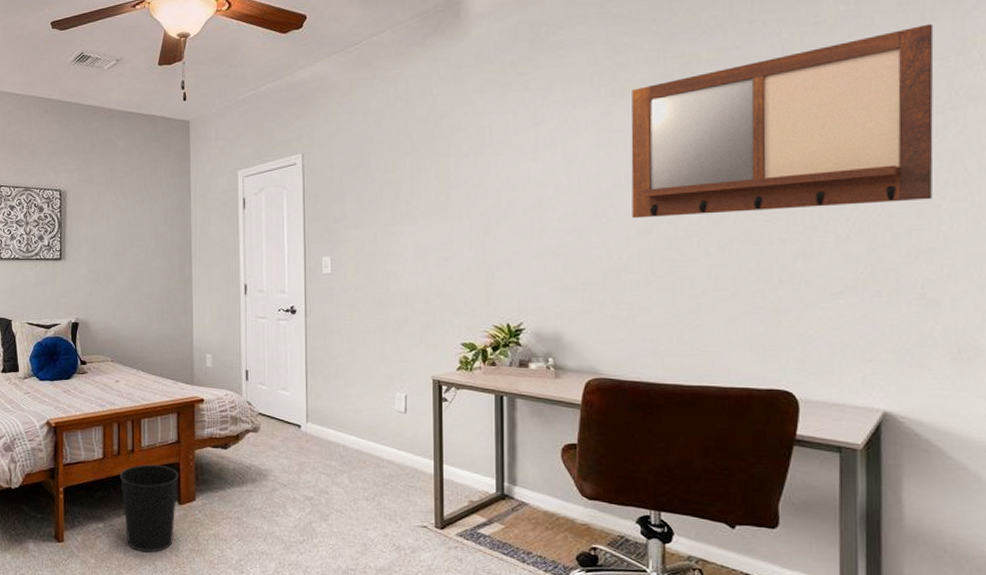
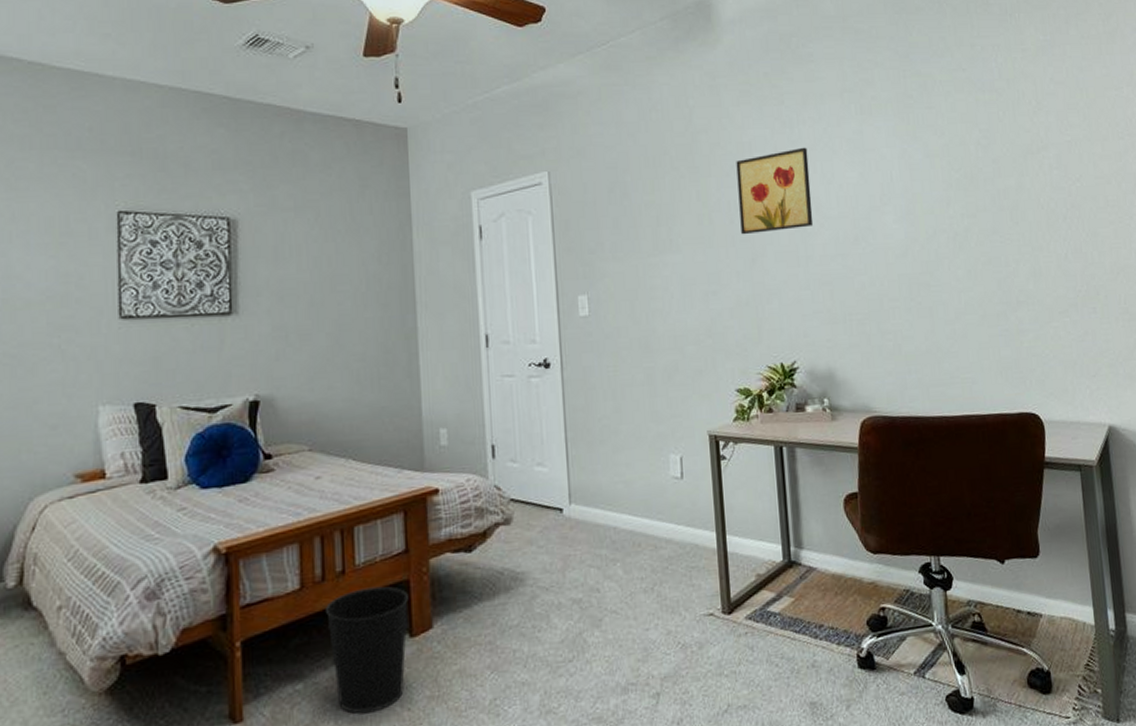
wall art: none [476,129,551,209] -> present [736,147,814,235]
writing board: present [631,23,934,219] -> none [878,57,1124,242]

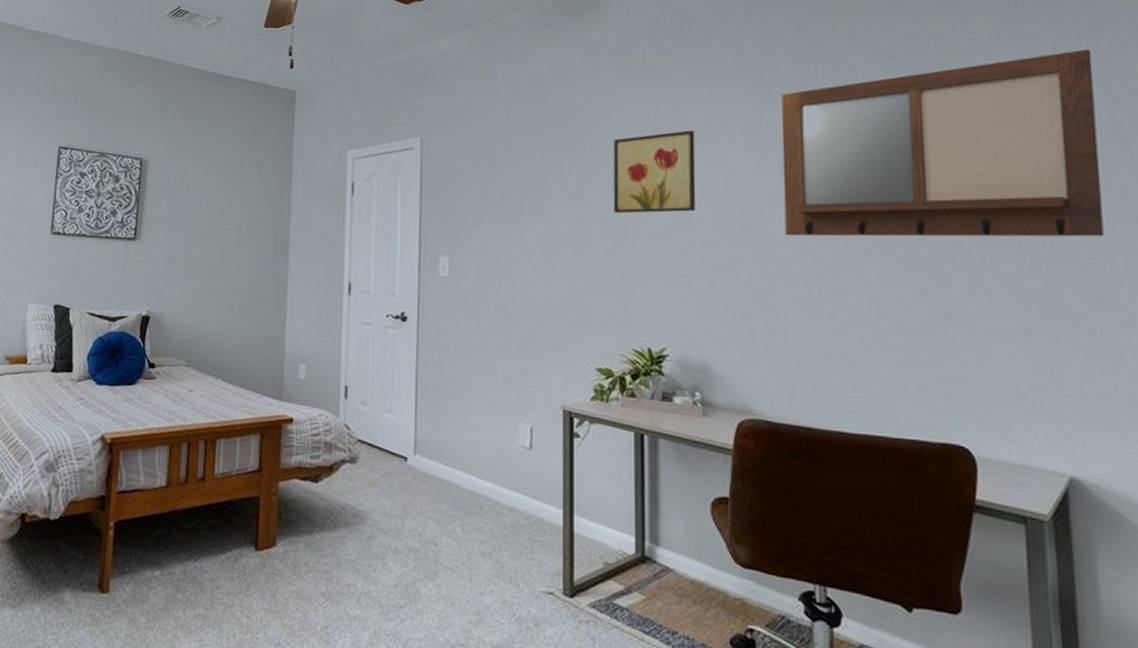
wastebasket: present [326,586,408,714] -> none [186,496,257,612]
writing board: none [878,57,1124,242] -> present [781,49,1104,237]

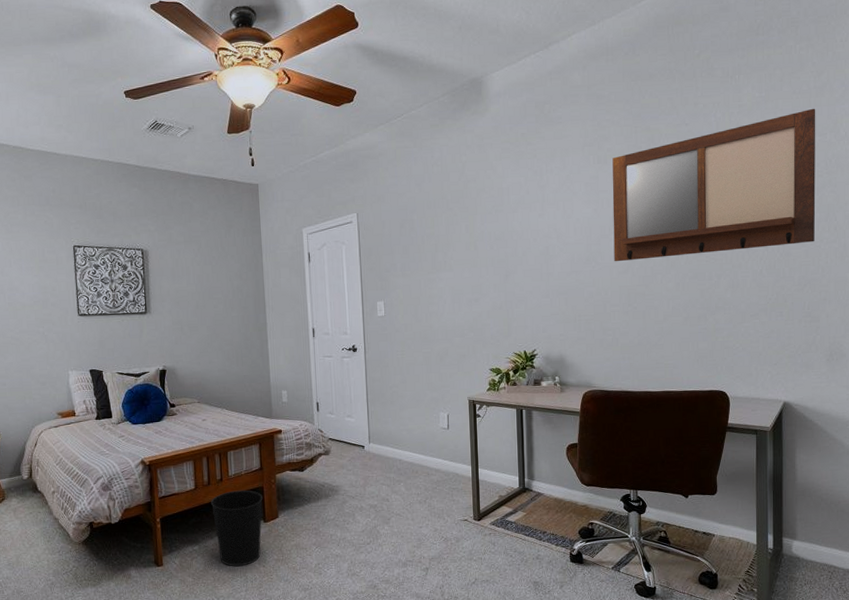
wastebasket: none [186,496,257,612] -> present [211,490,263,567]
wall art: present [614,130,696,214] -> none [497,190,555,258]

